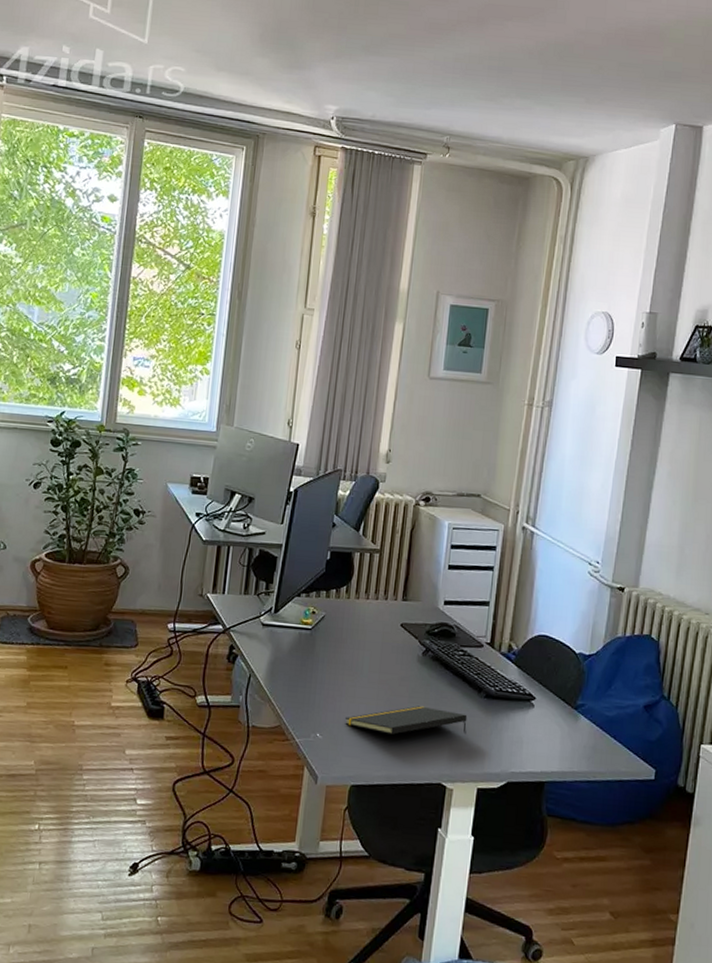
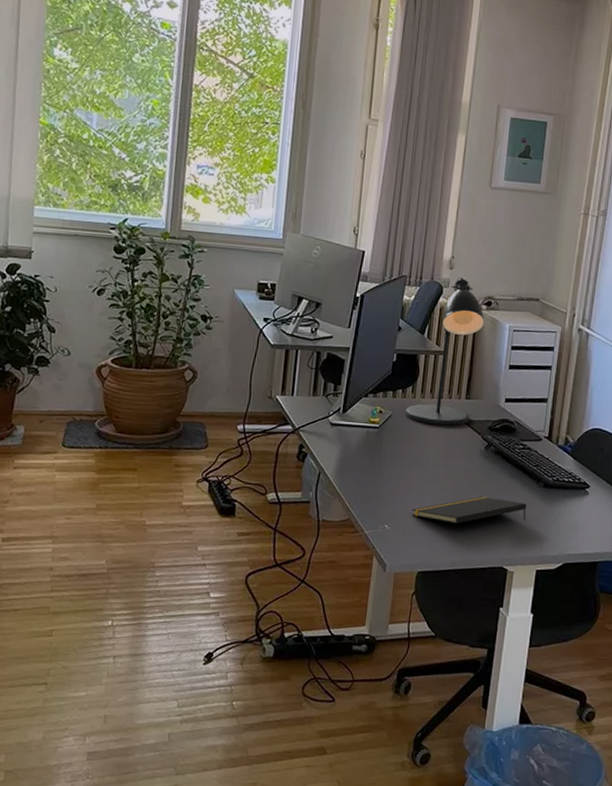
desk lamp: none [339,471,423,629] -> present [405,277,485,426]

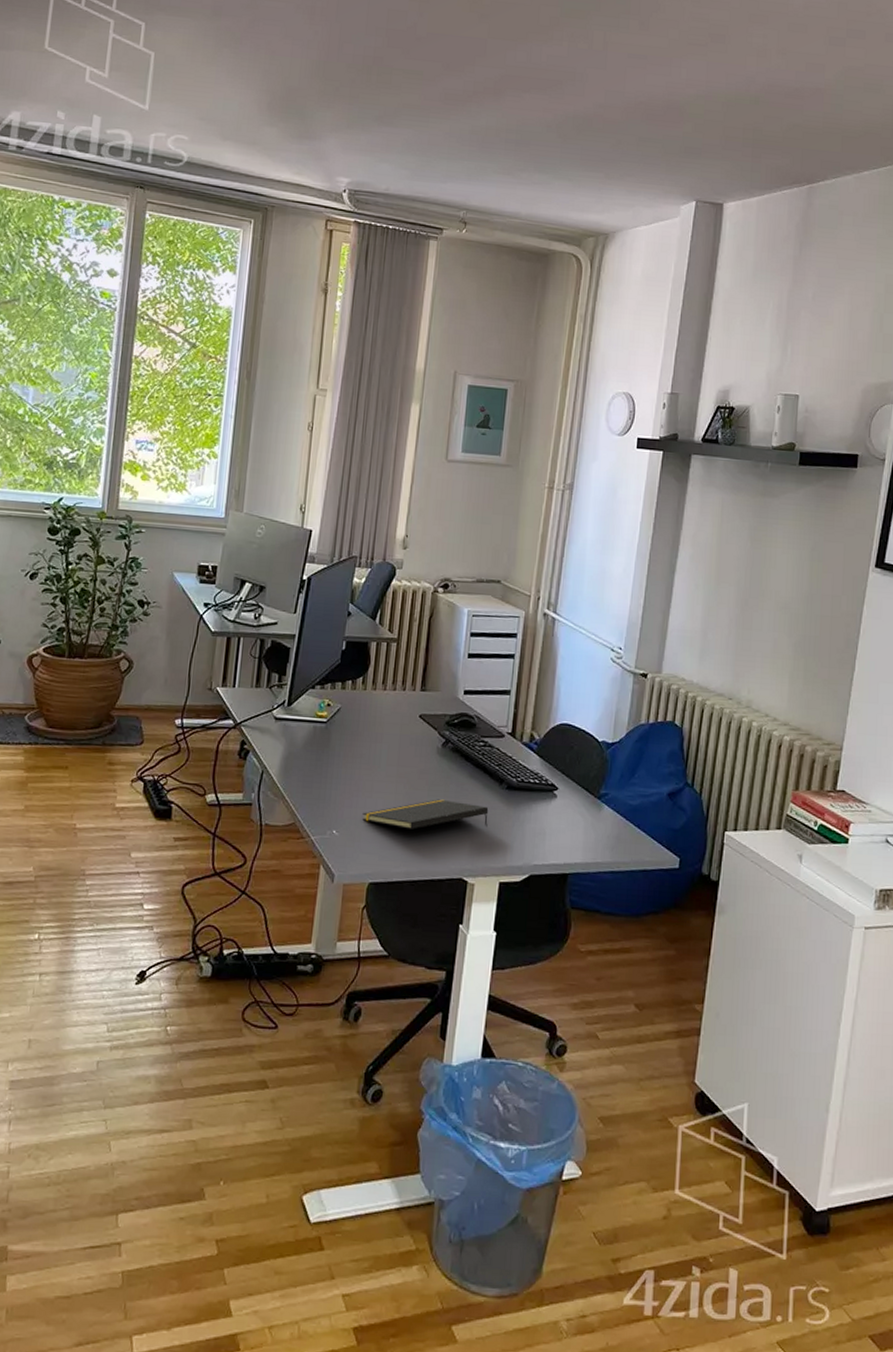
desk lamp: present [405,277,485,426] -> none [355,557,441,721]

